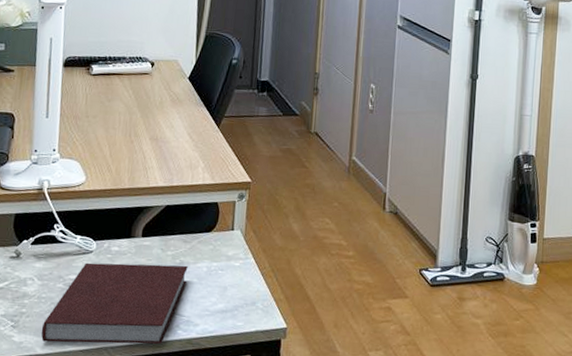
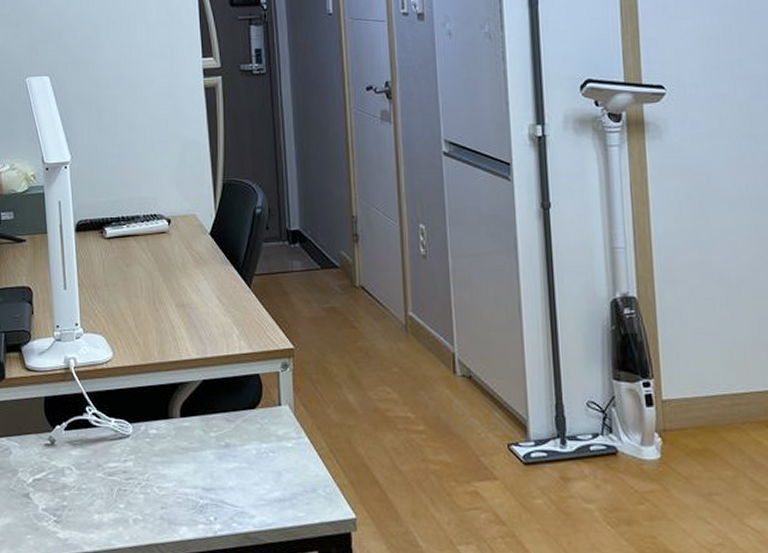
notebook: present [41,262,188,345] -> none [85,448,237,540]

